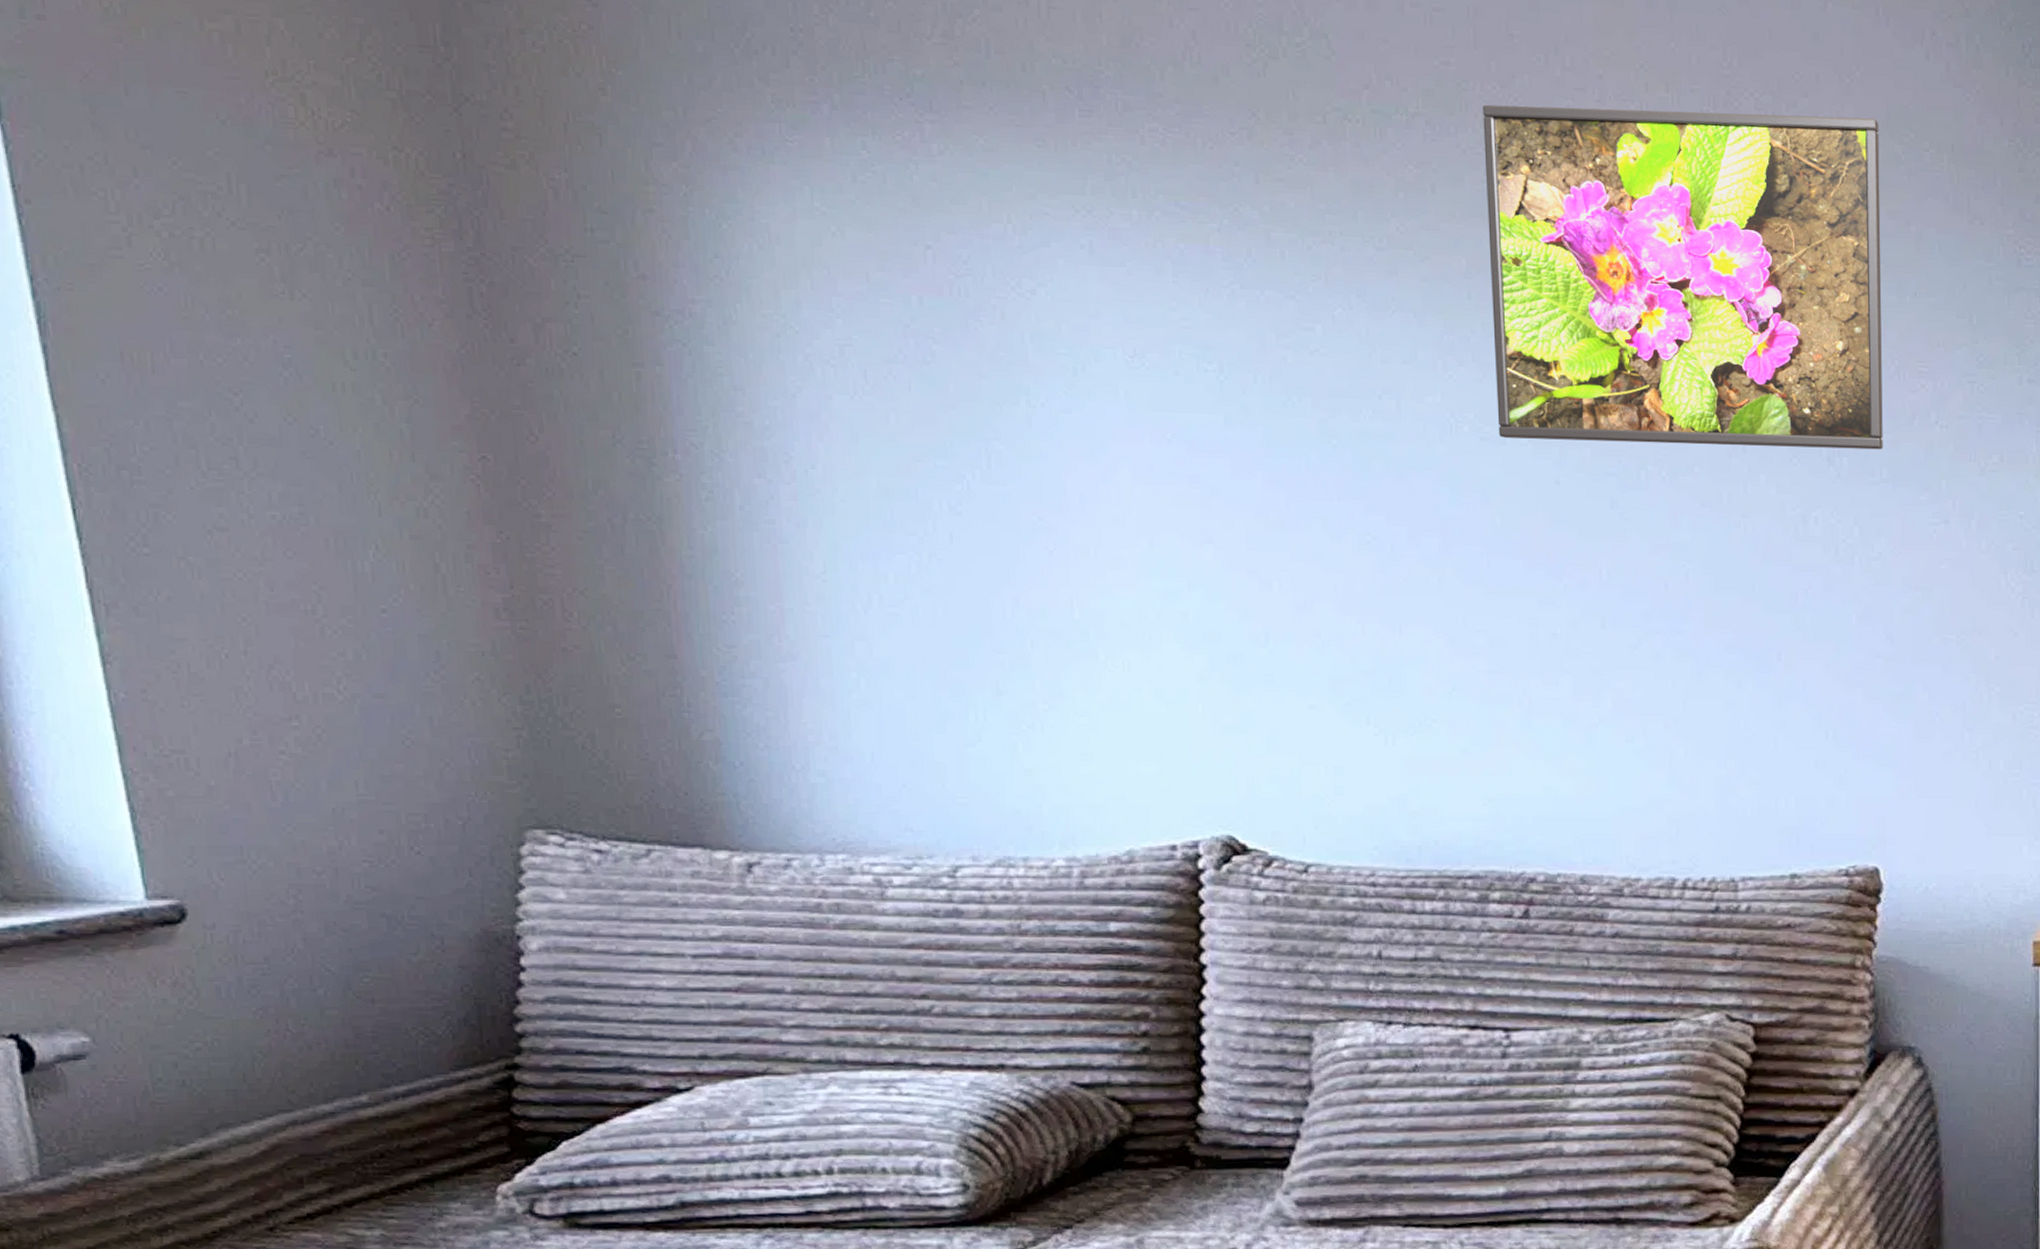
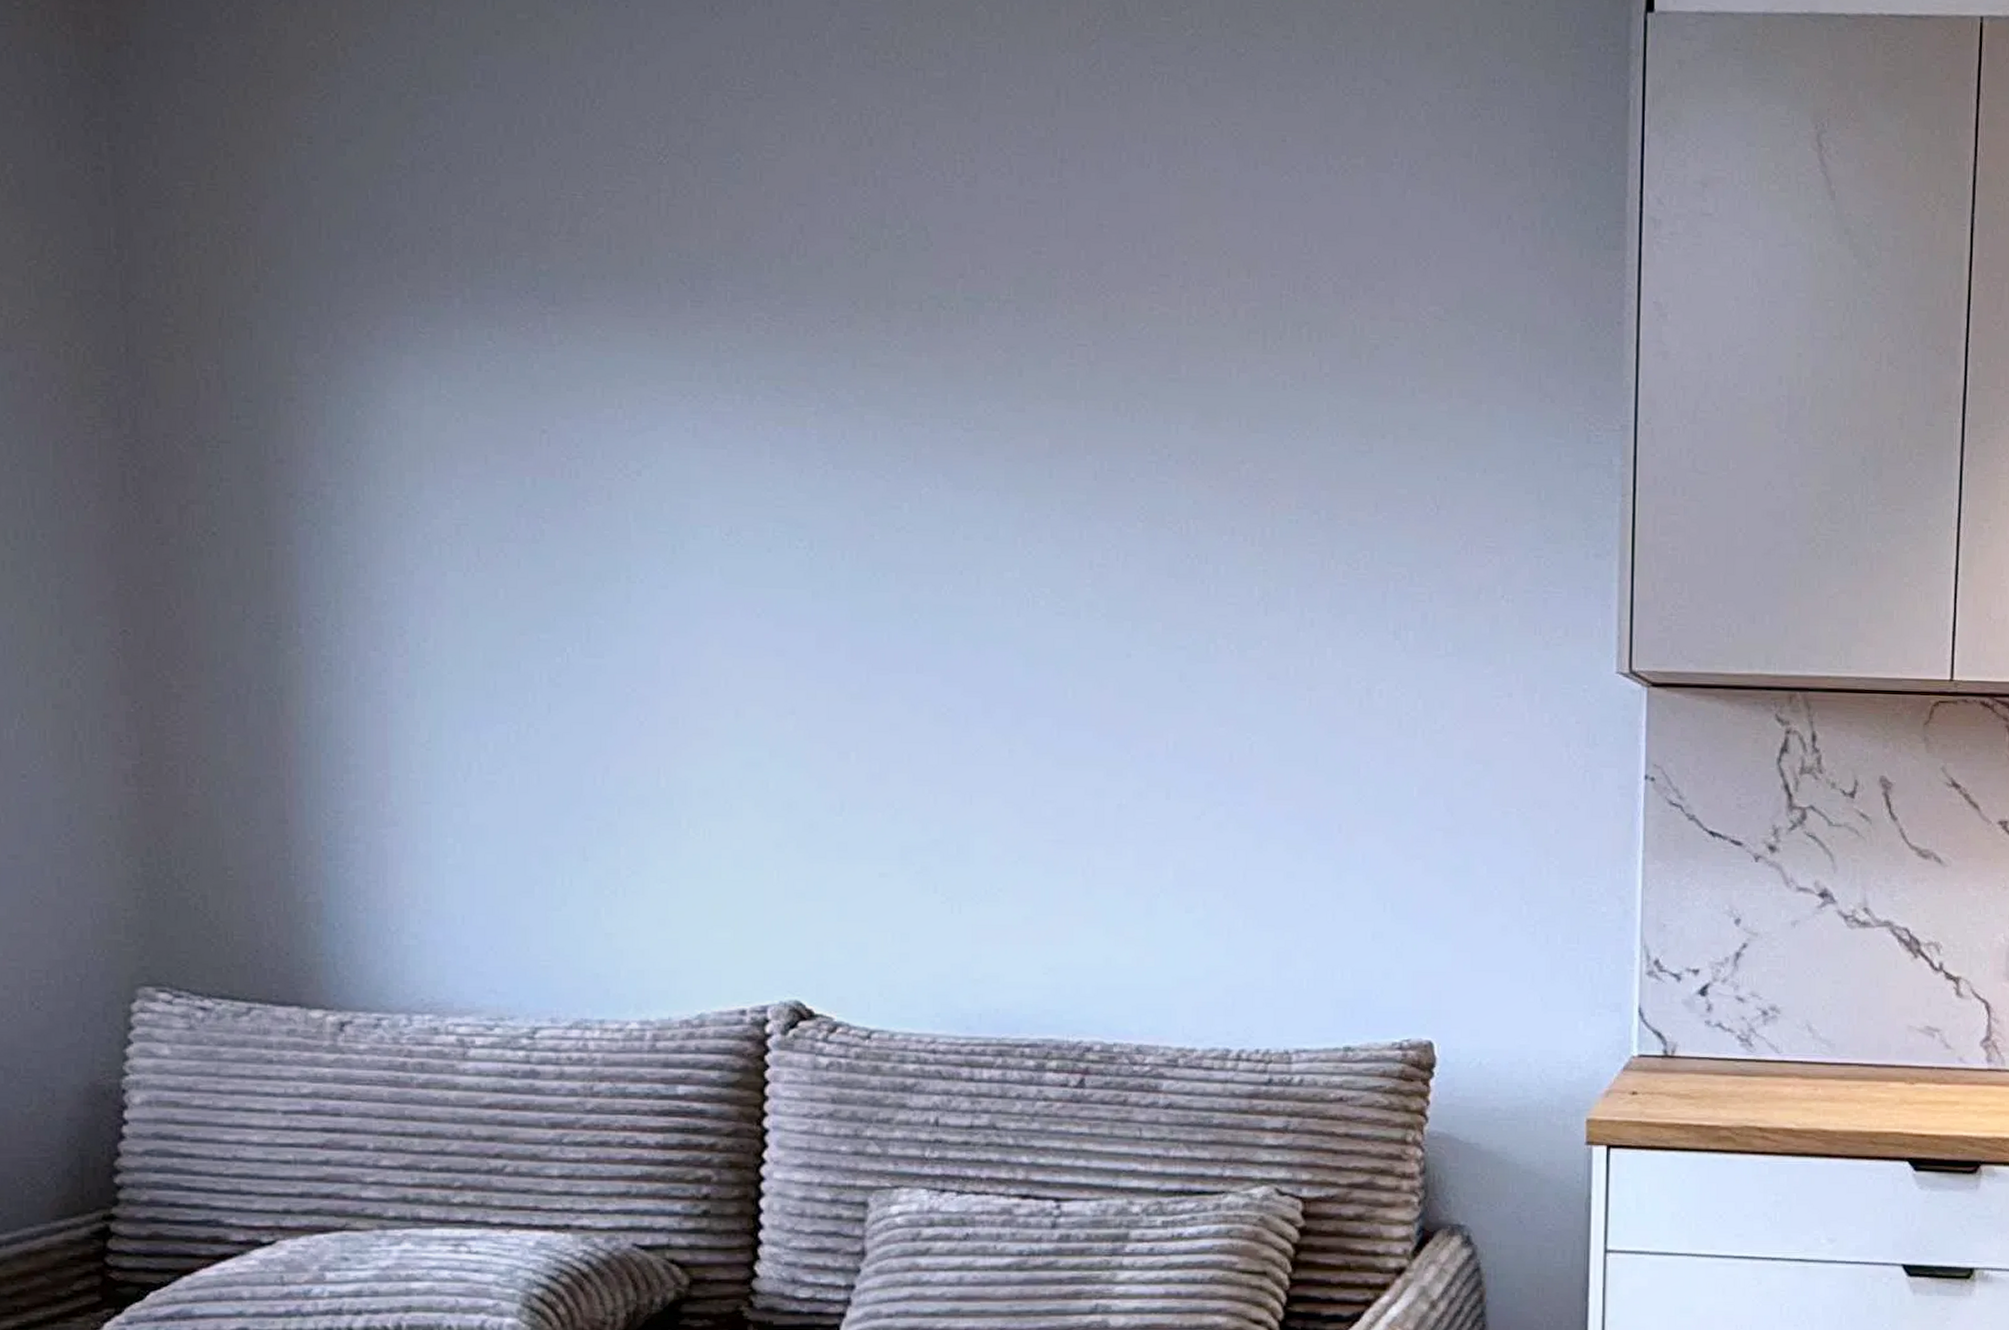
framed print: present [1482,104,1883,450] -> none [1071,291,1454,624]

